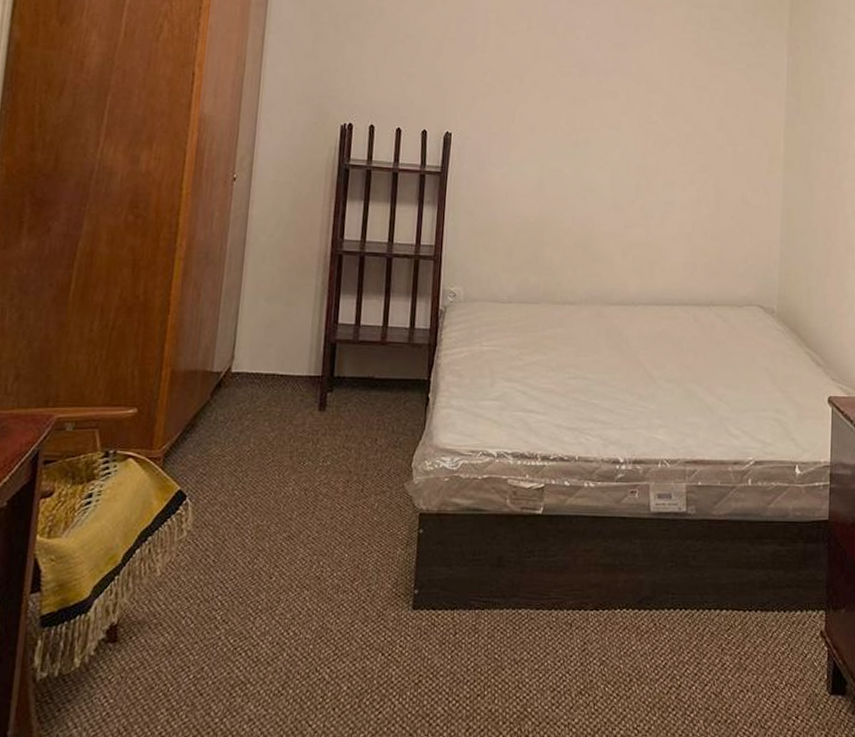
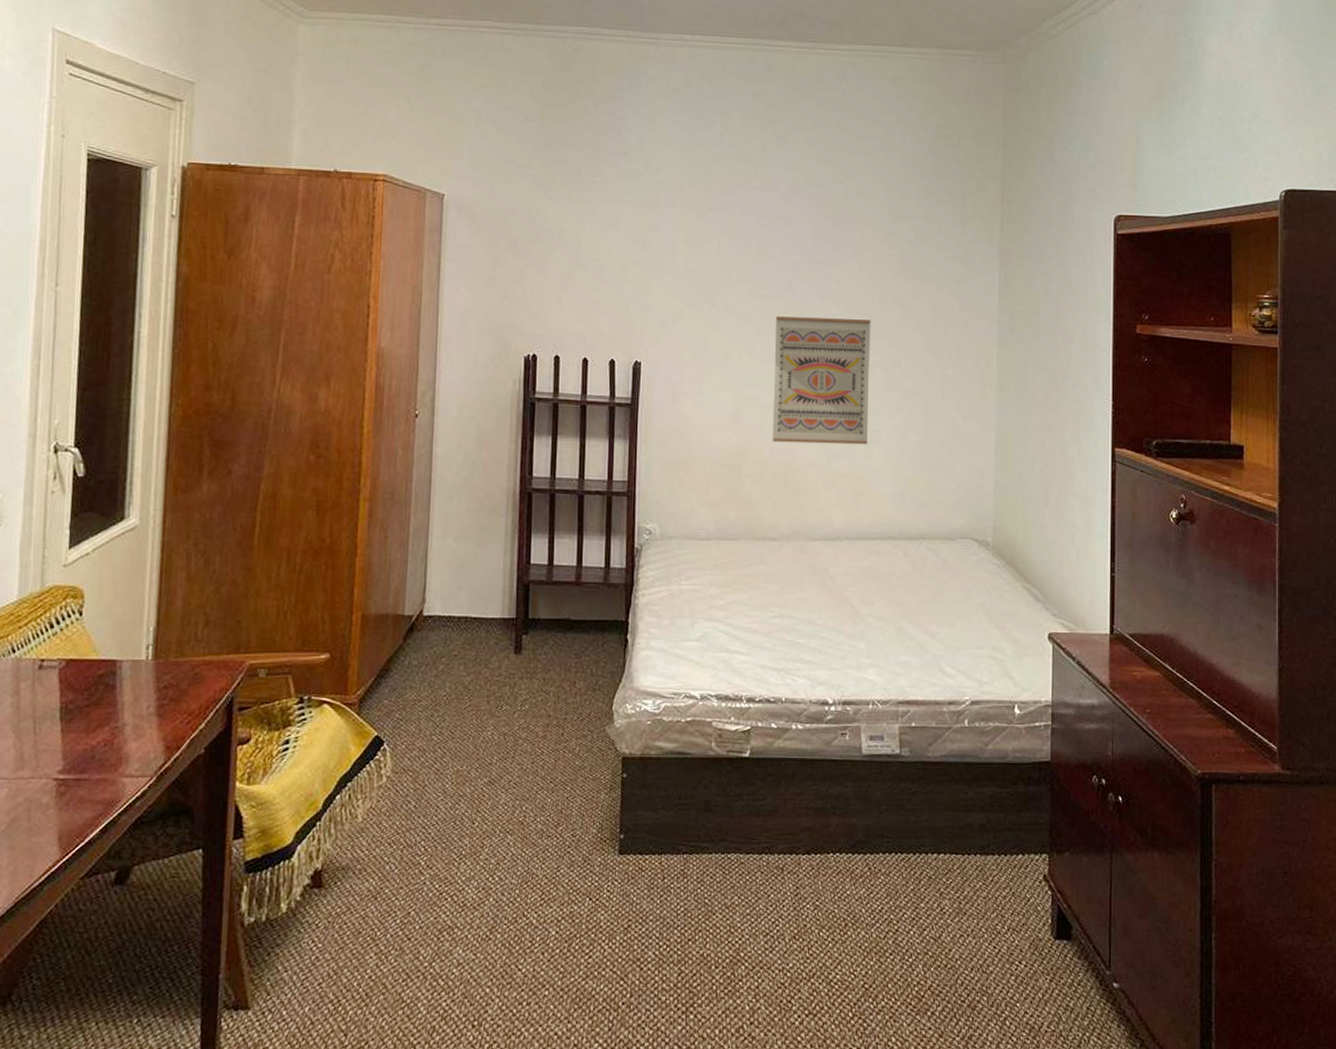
wall art: none [573,93,669,216] -> present [772,316,871,445]

